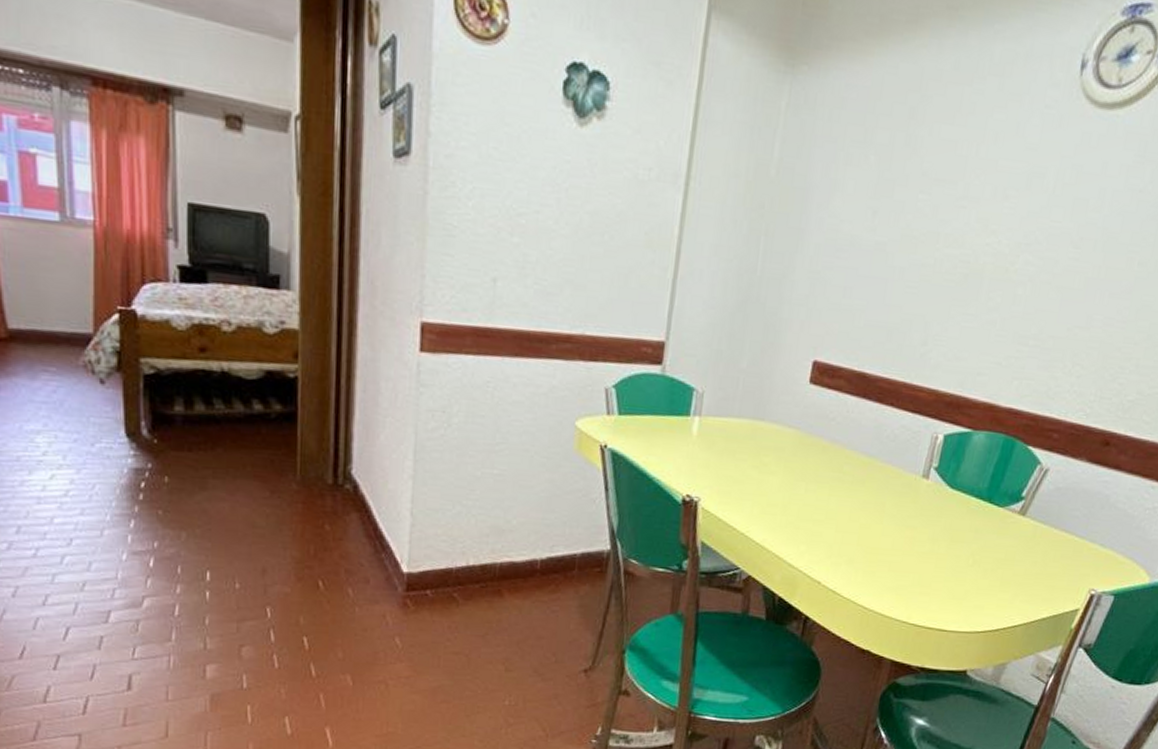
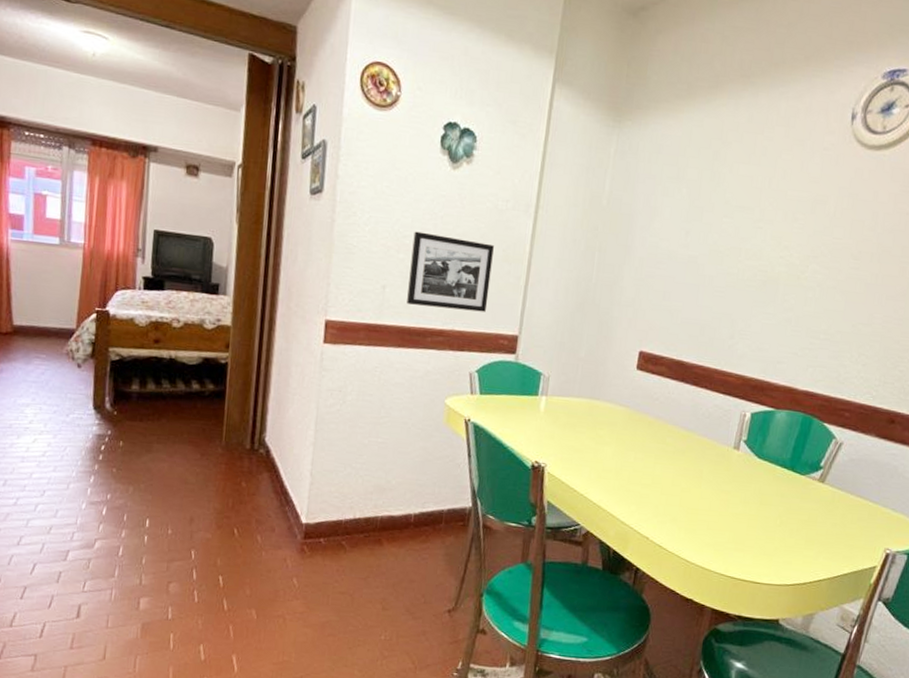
picture frame: none [524,207,634,313] -> present [407,231,494,312]

